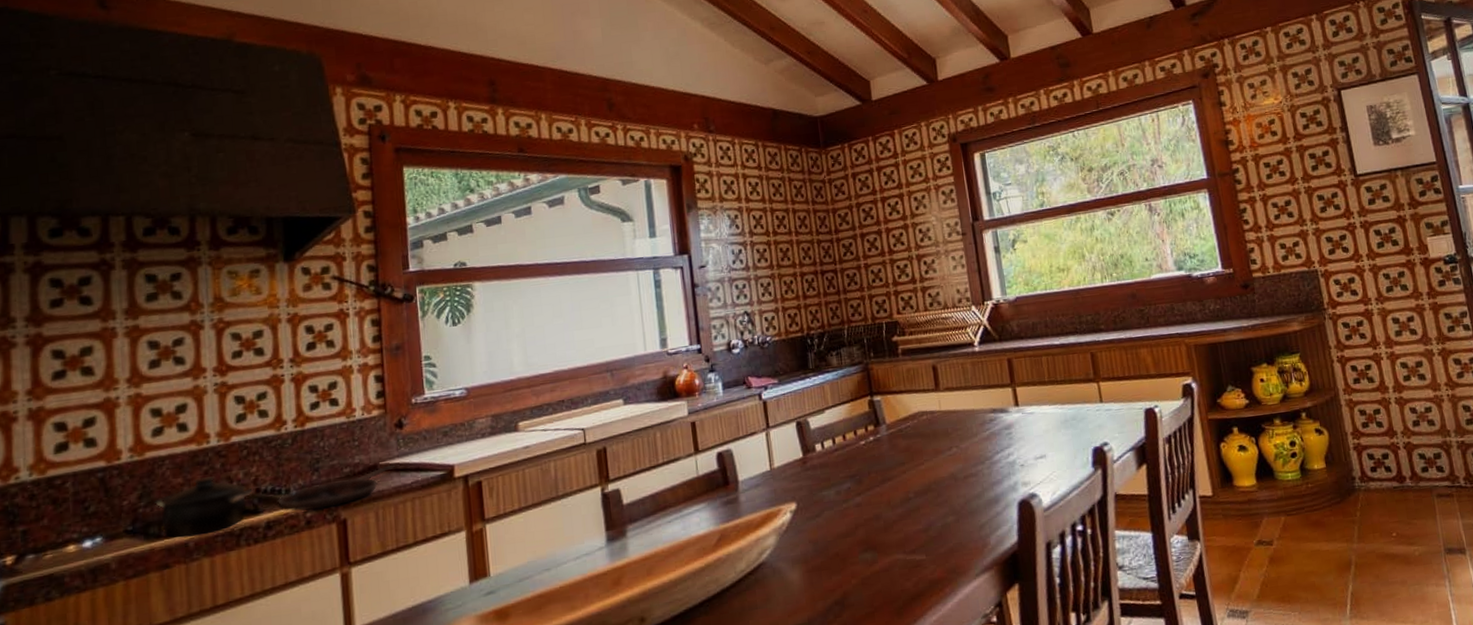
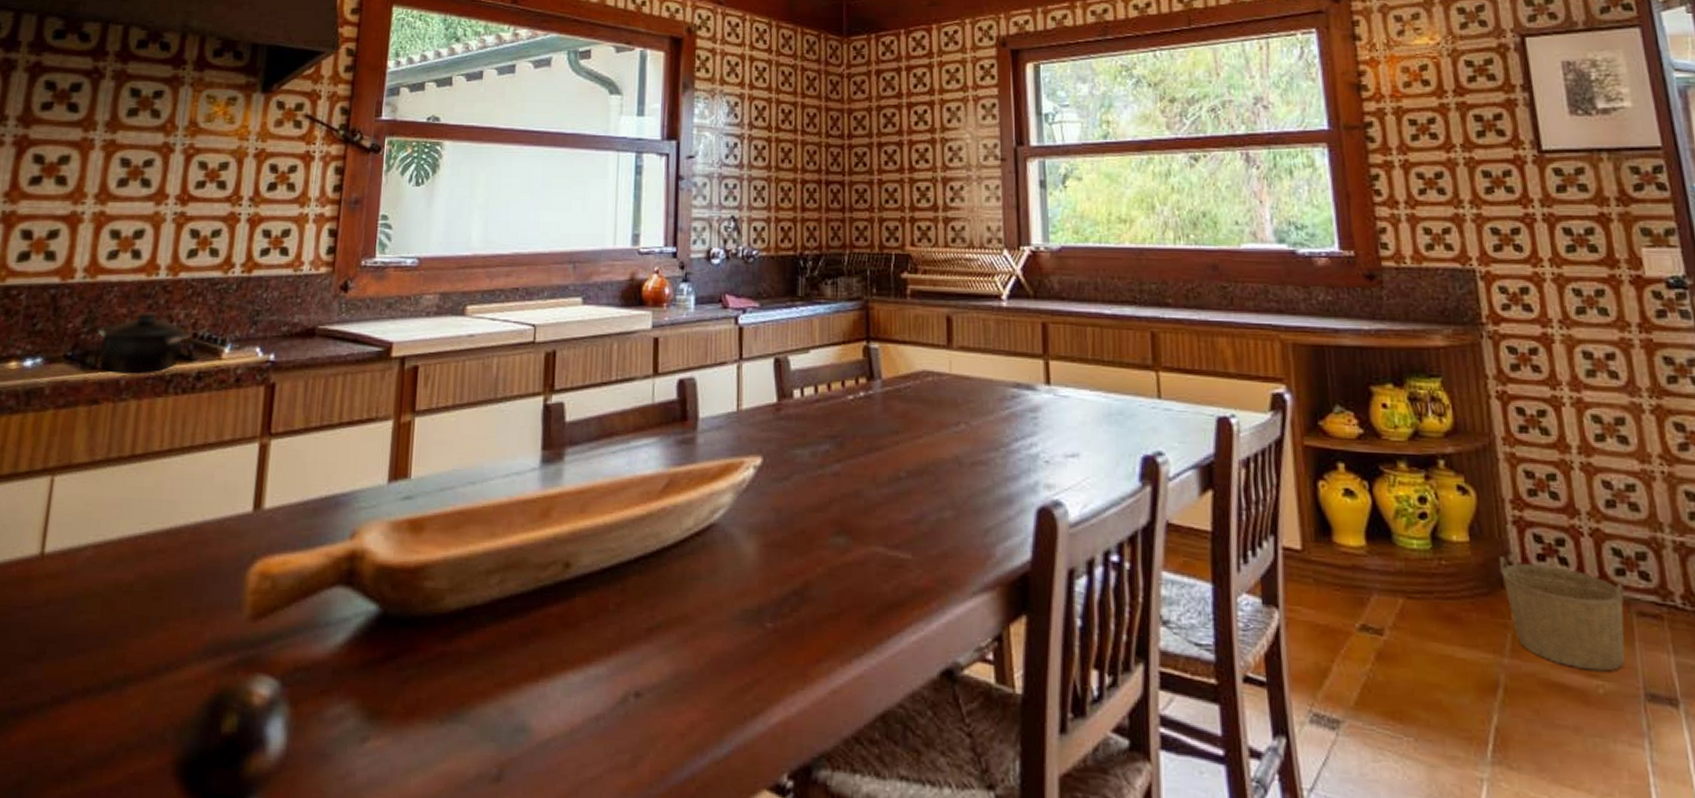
frying pan: present [278,464,395,512] -> none [211,330,333,368]
basket: none [1346,473,1431,541] -> present [1498,556,1625,672]

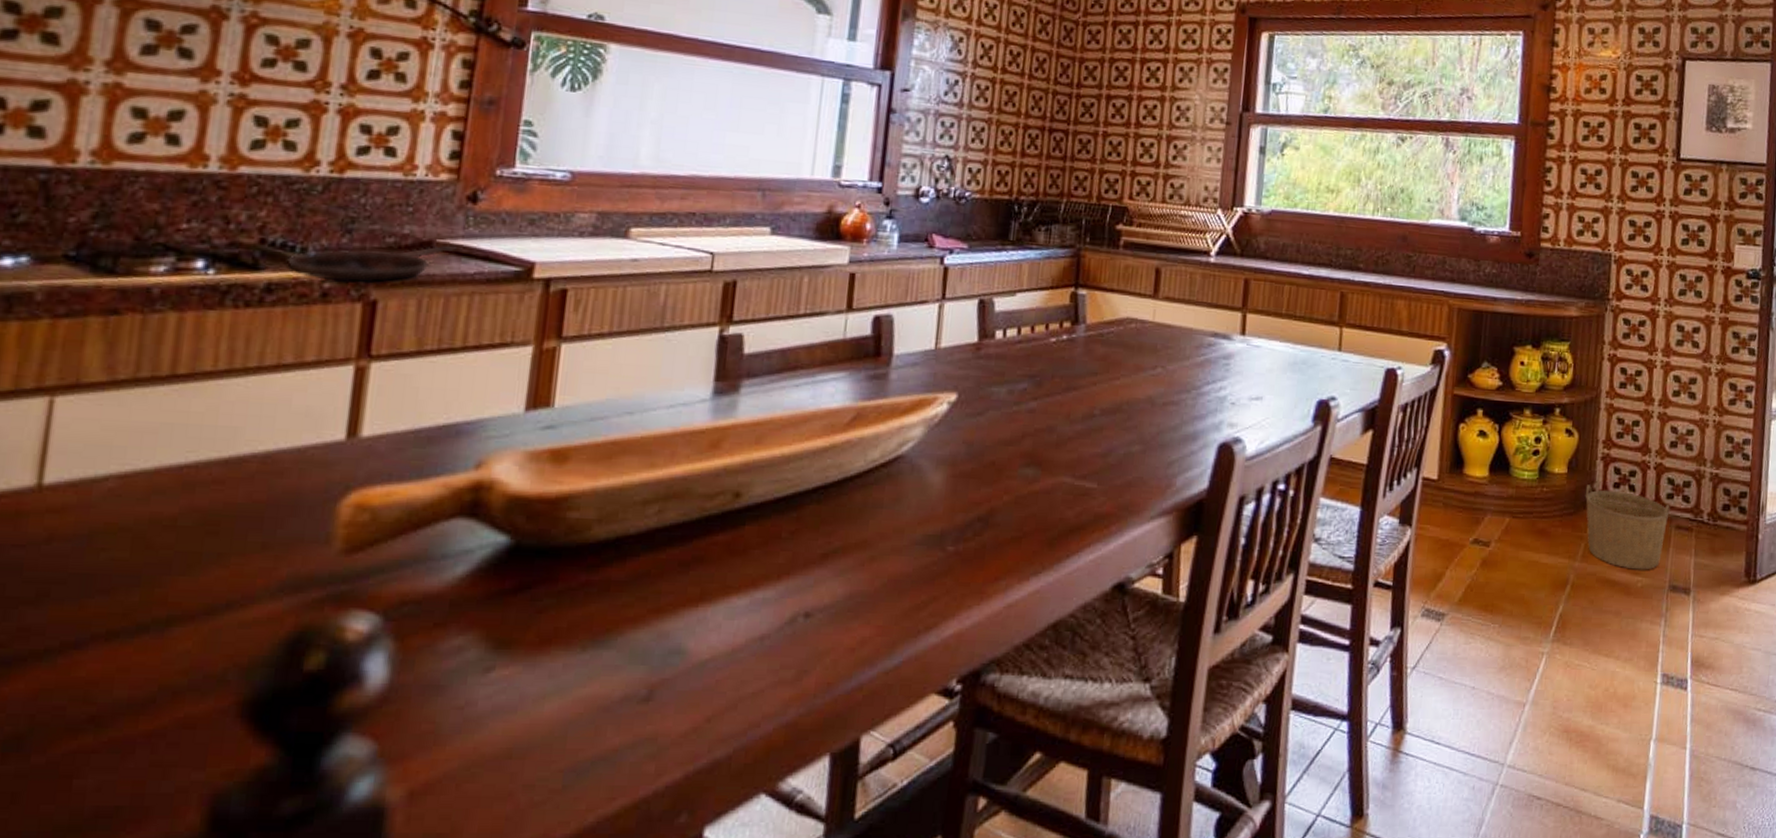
saucepan: present [95,310,192,374] -> none [111,208,258,282]
frying pan: none [211,330,333,368] -> present [287,245,456,283]

